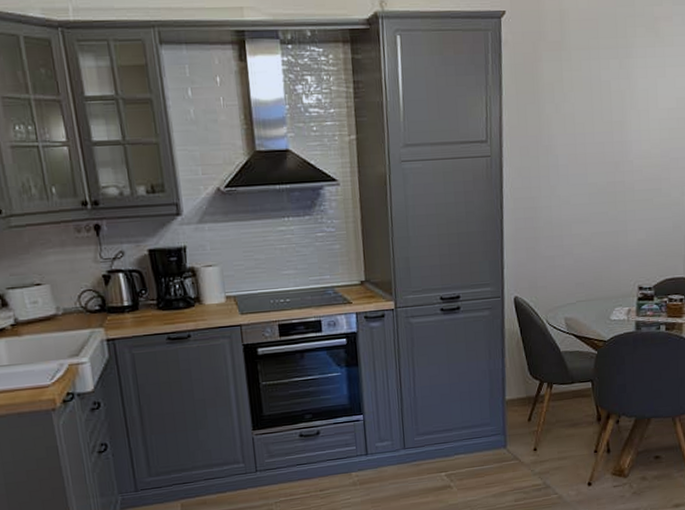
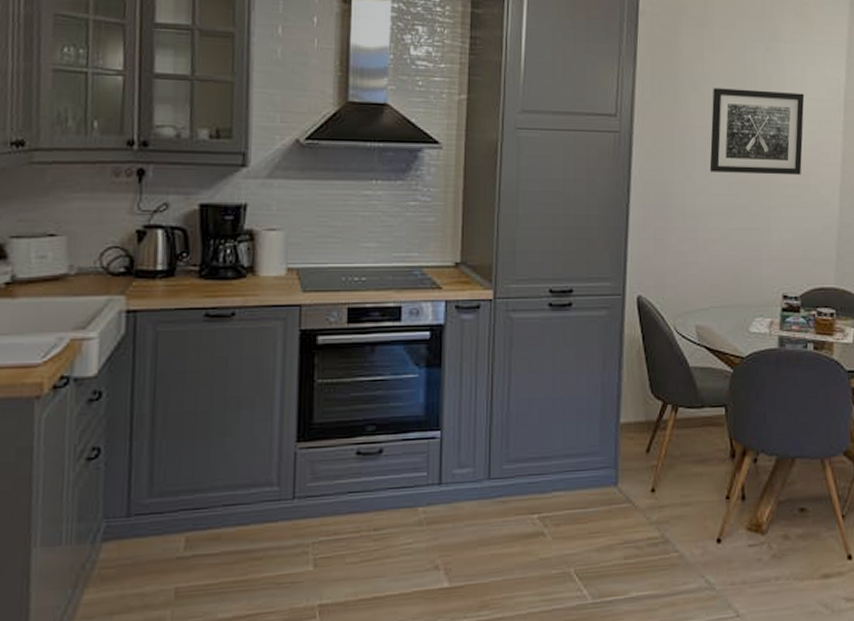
wall art: none [571,105,656,185] -> present [709,88,805,176]

